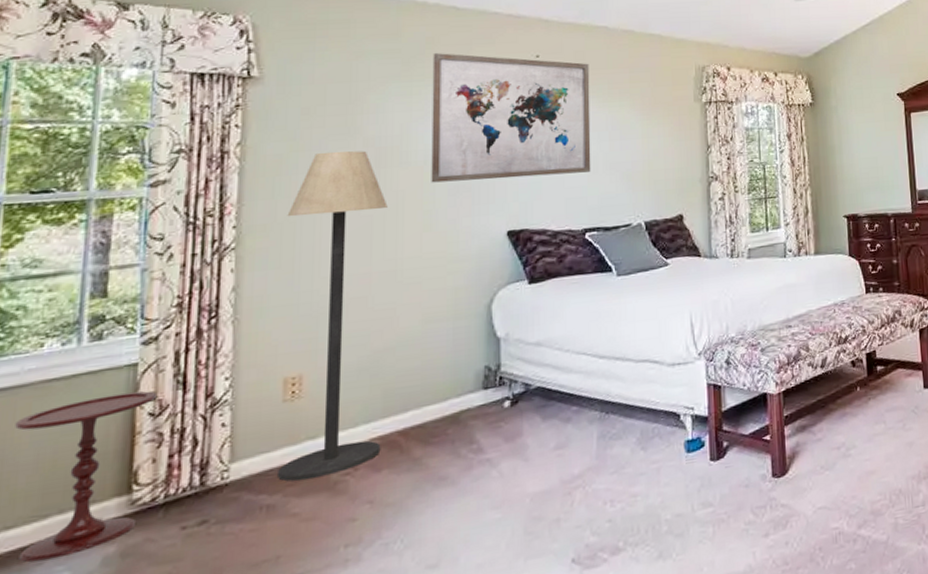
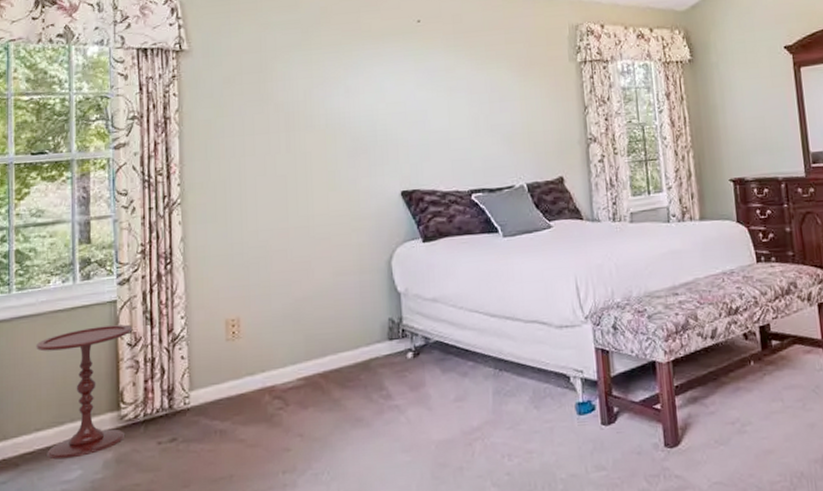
floor lamp: present [278,150,388,482] -> none [218,115,306,412]
wall art: present [431,53,591,183] -> none [327,21,474,145]

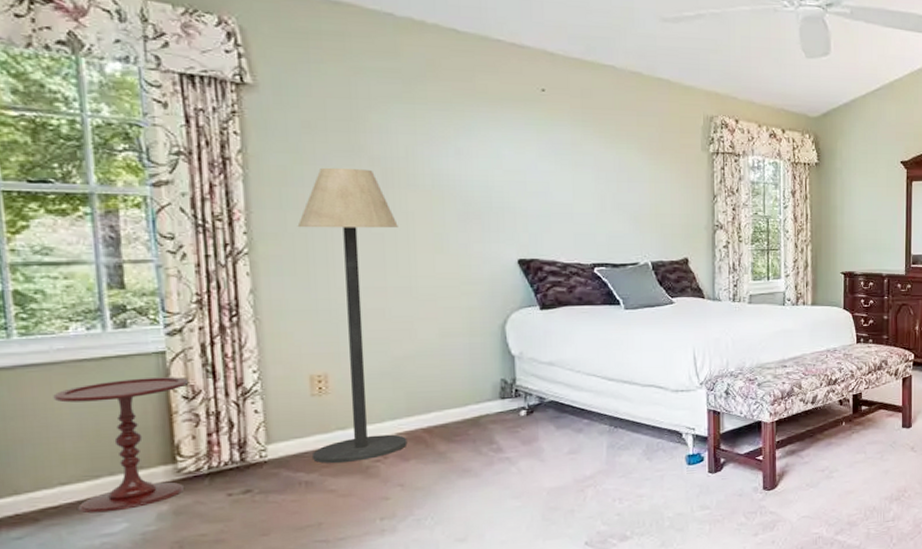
floor lamp: none [218,115,306,412] -> present [297,167,408,464]

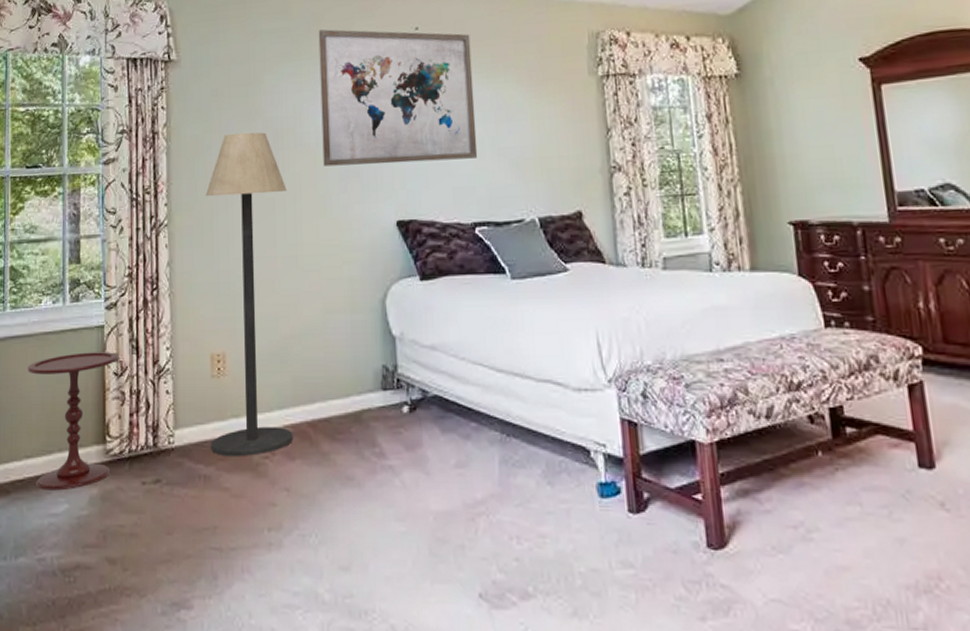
wall art: none [434,77,599,210] -> present [318,29,478,167]

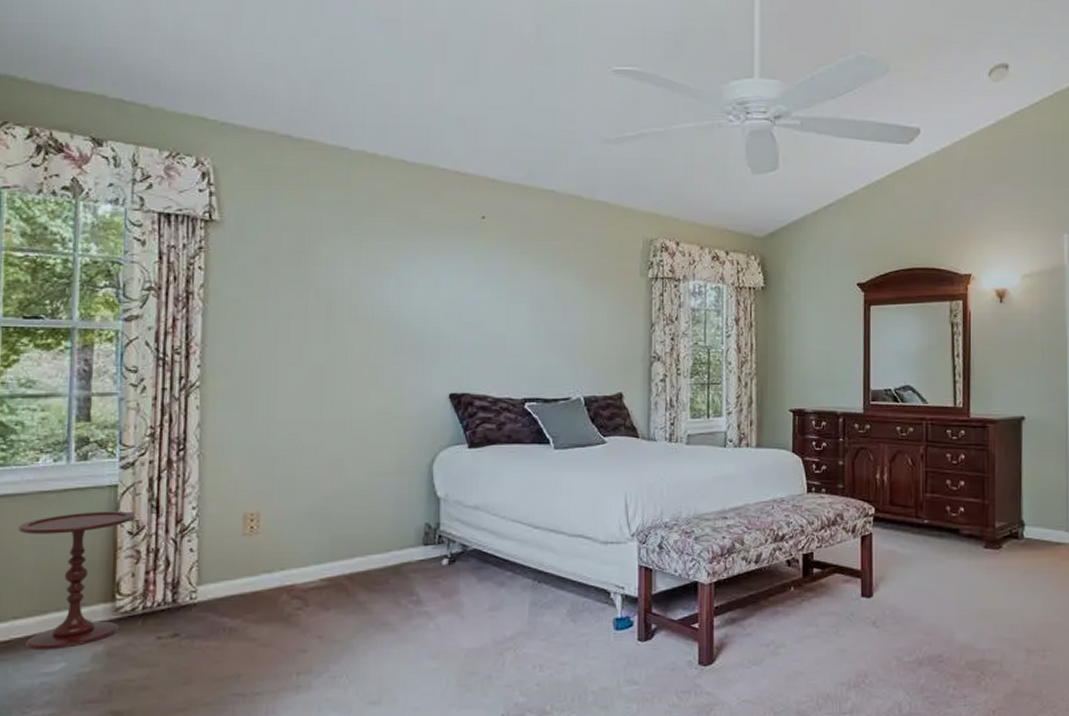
floor lamp: present [205,132,293,457] -> none [239,300,337,610]
wall art: present [318,29,478,167] -> none [378,208,535,341]

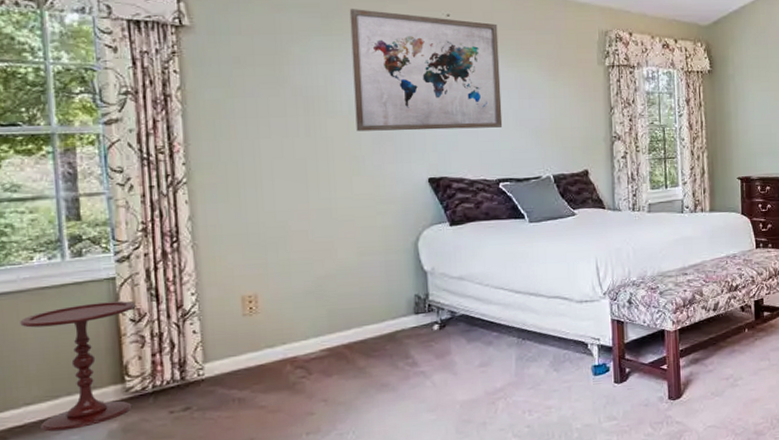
wall art: none [378,208,535,341] -> present [349,9,503,132]

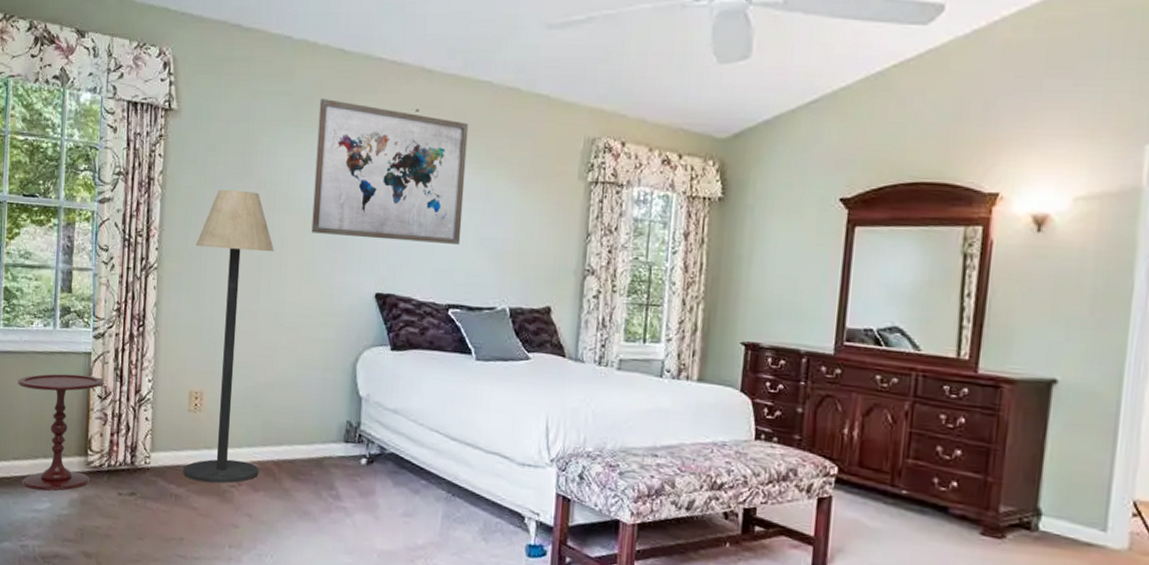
floor lamp: none [229,98,330,381] -> present [183,189,274,484]

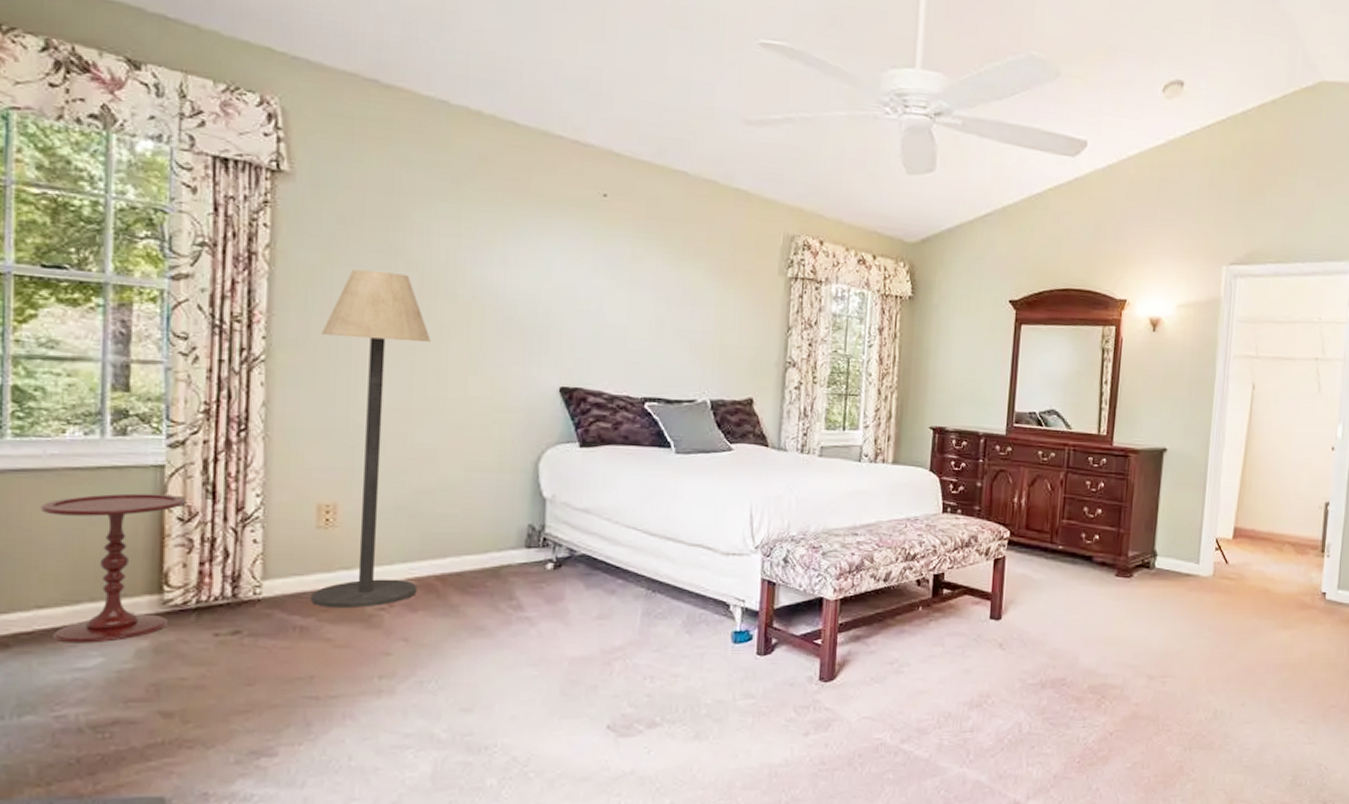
wall art: present [311,99,469,244] -> none [479,174,663,336]

